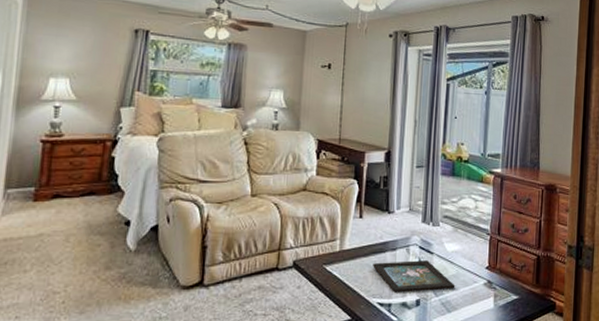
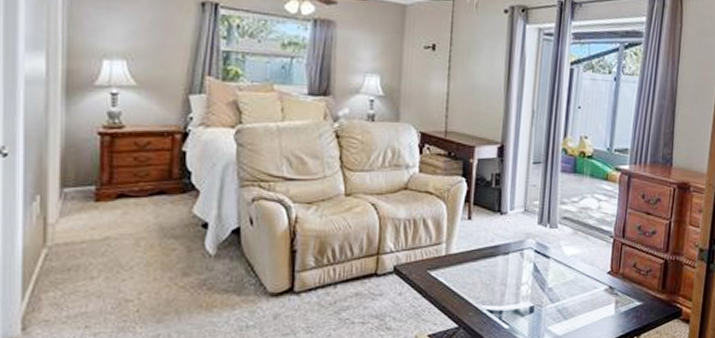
decorative tray: present [373,260,455,293] -> none [482,265,573,299]

